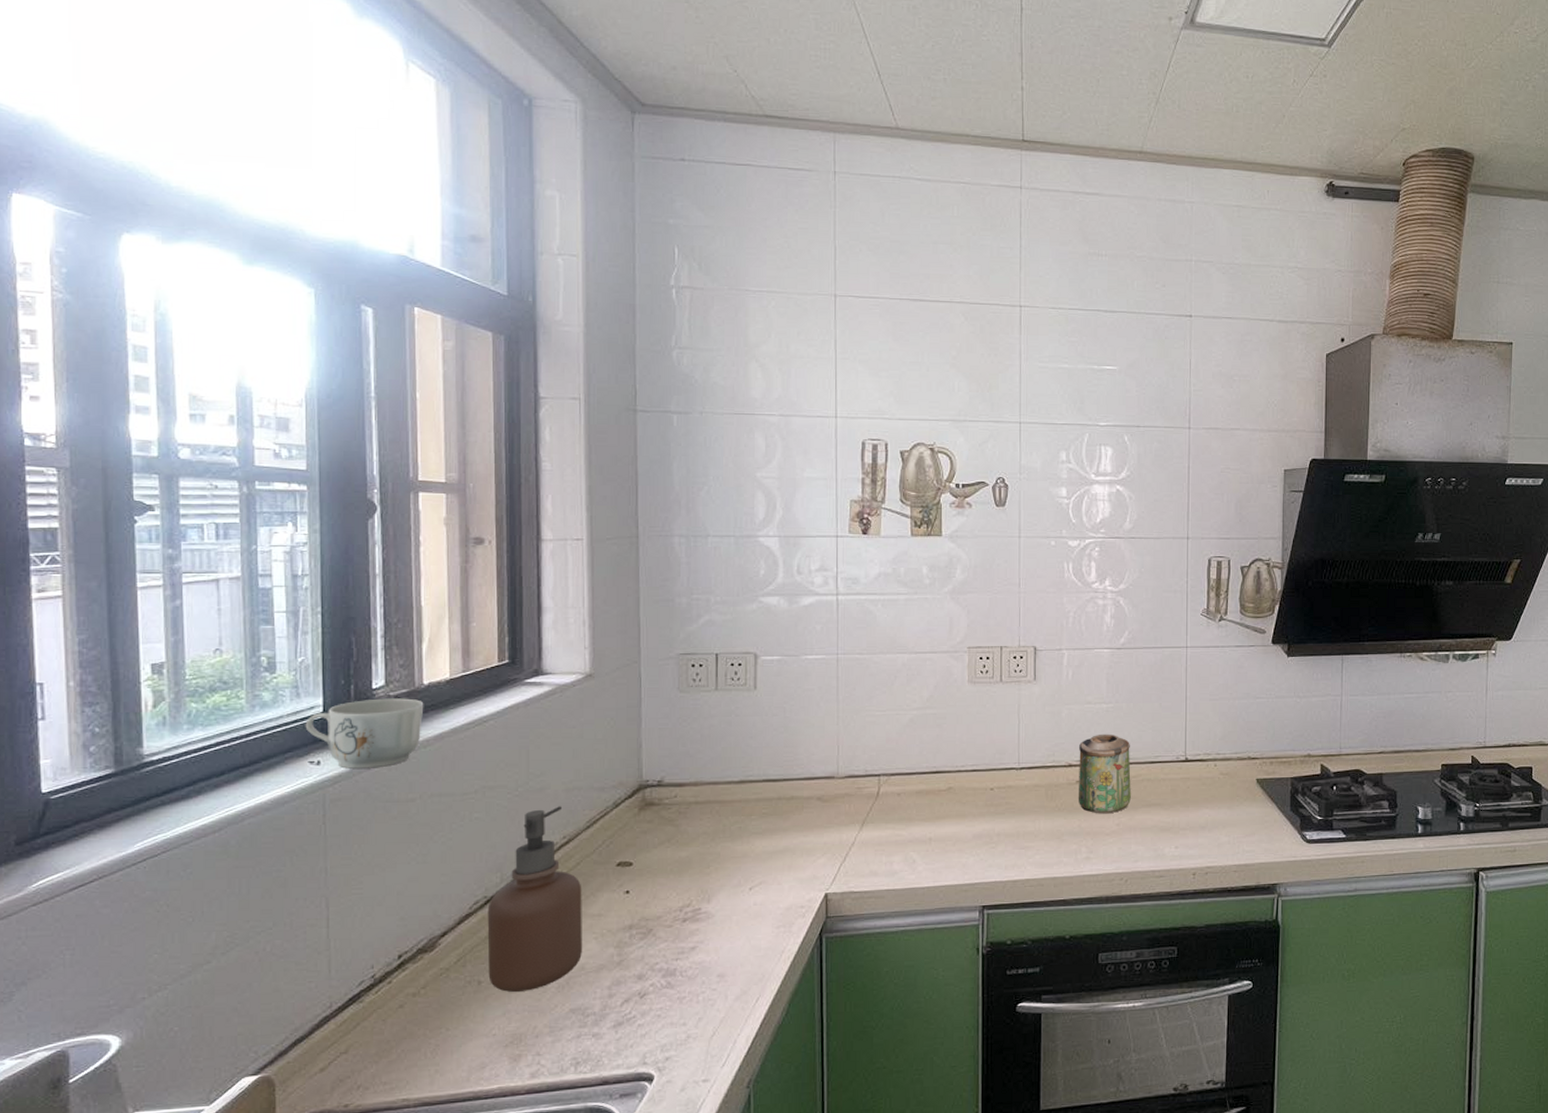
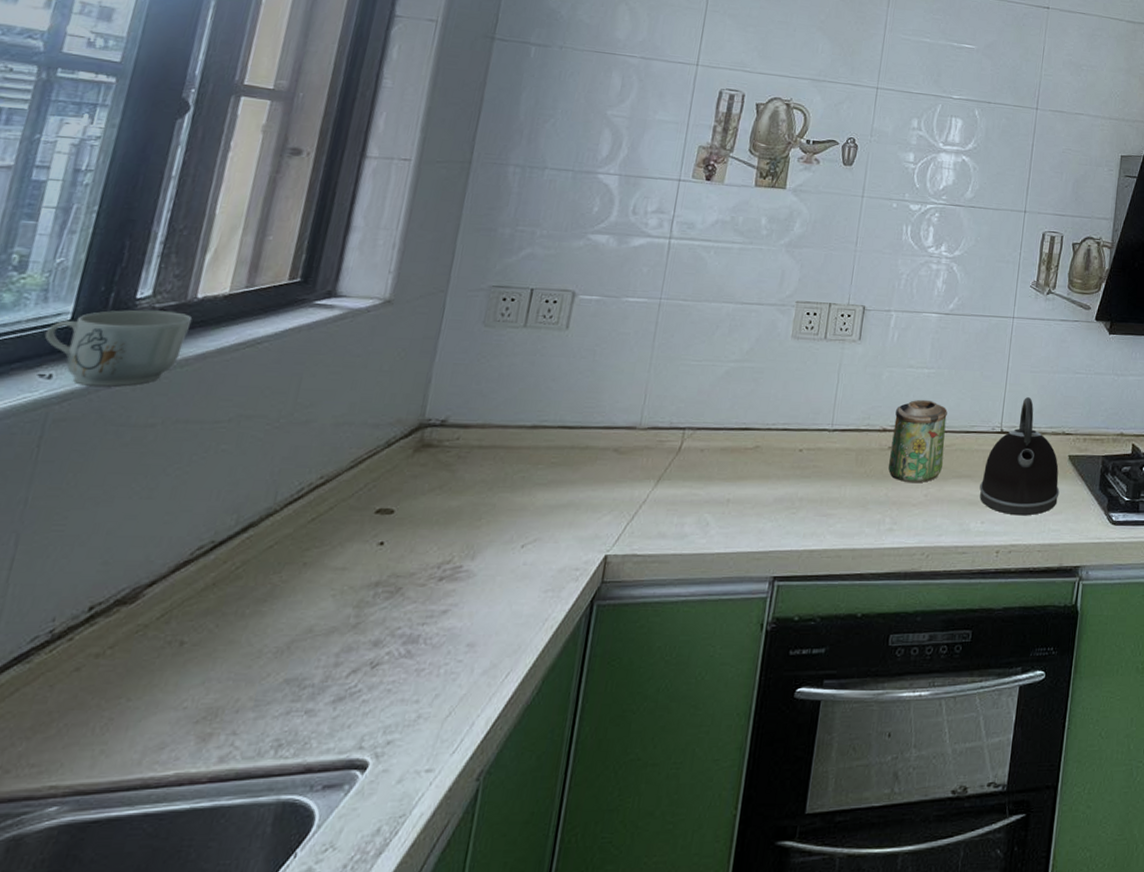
soap dispenser: present [487,806,582,992] -> none [194,442,330,656]
kettle: none [1170,725,1251,839] -> present [979,397,1060,516]

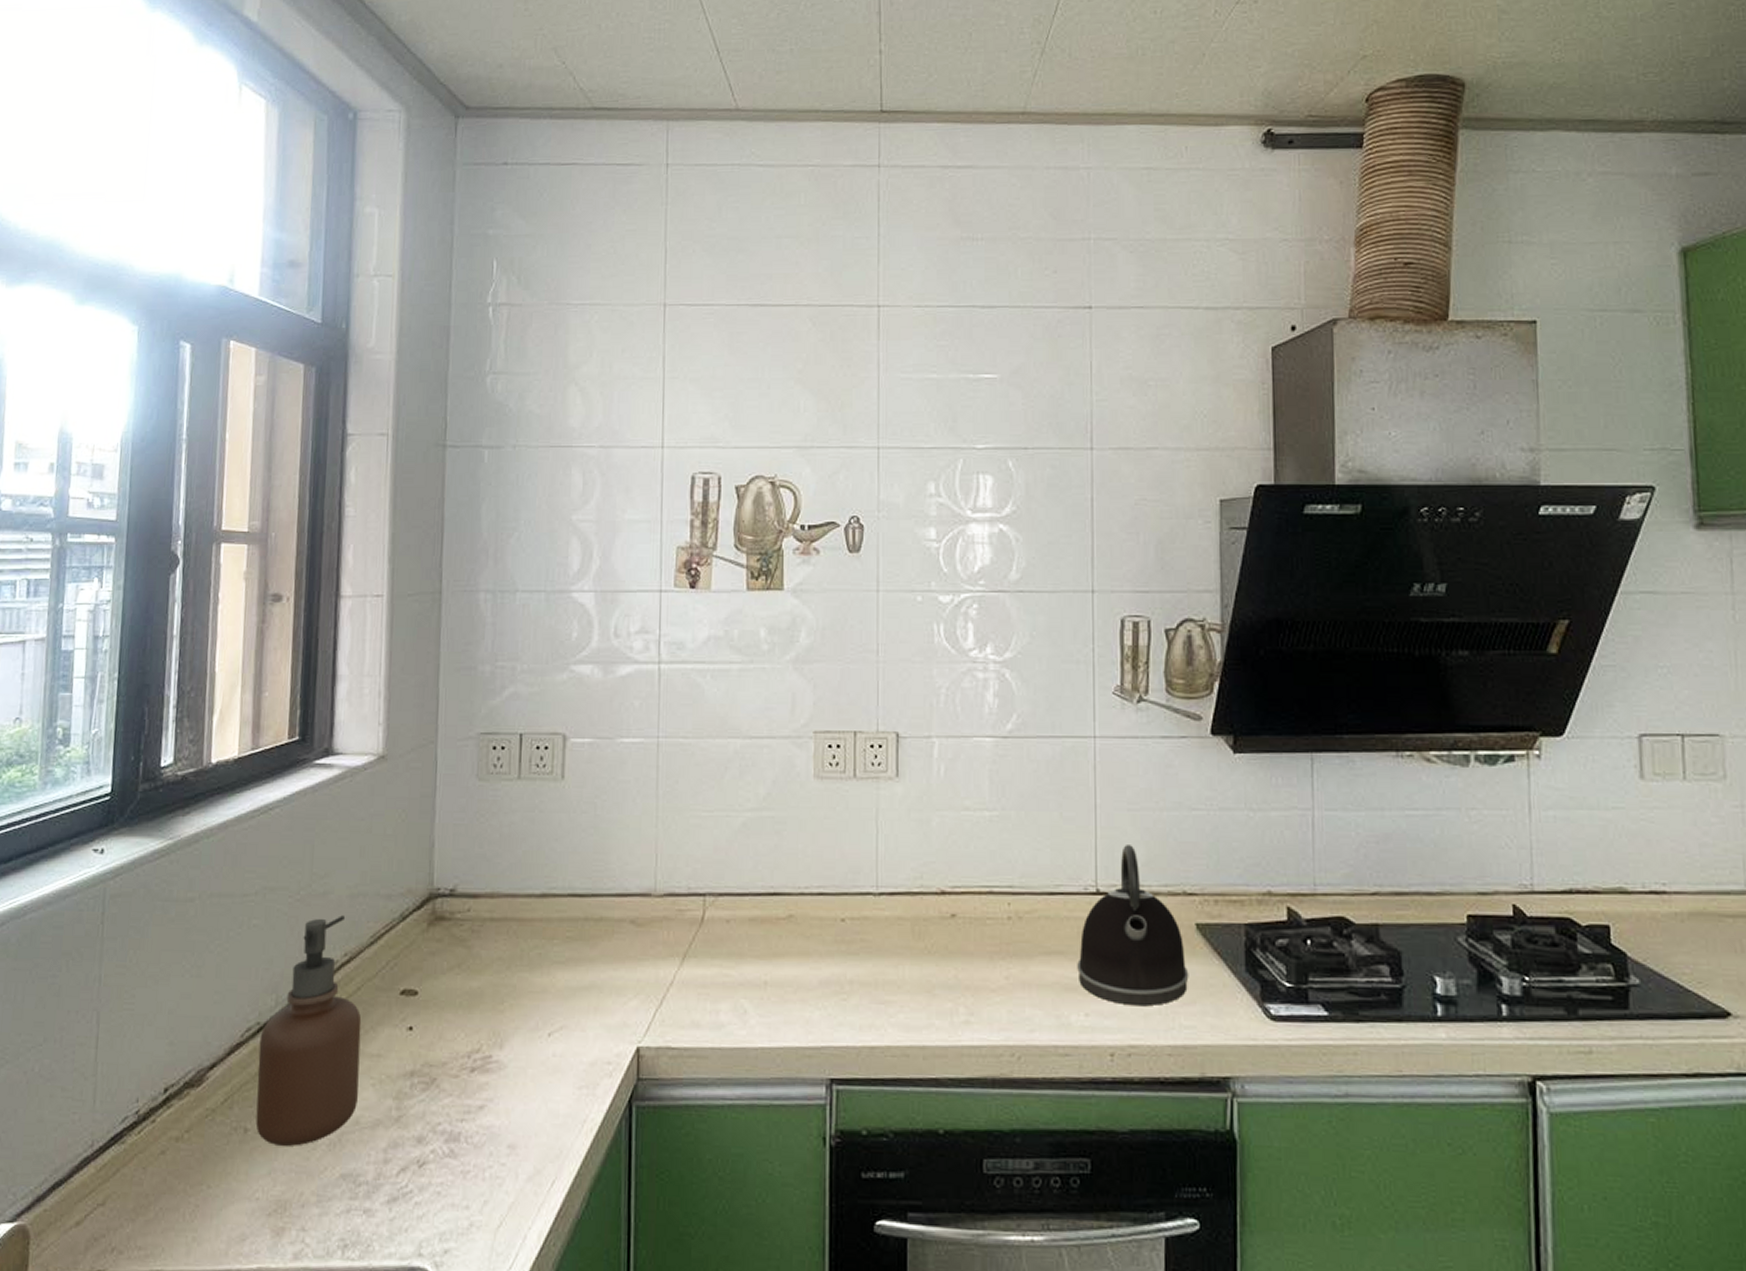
mug: present [44,309,193,387] -> none [92,778,211,860]
soap dispenser: none [194,442,330,656] -> present [255,915,362,1146]
canister: present [888,399,948,483] -> none [953,851,1024,962]

